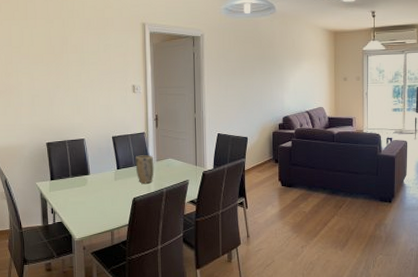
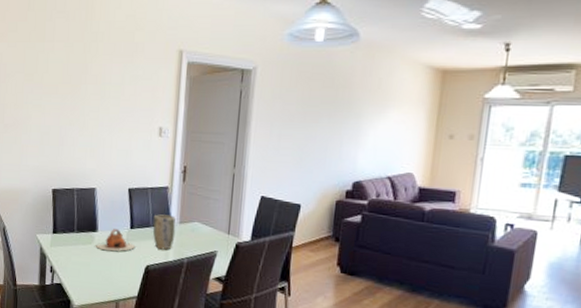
teapot: none [88,171,123,190] -> present [95,229,136,251]

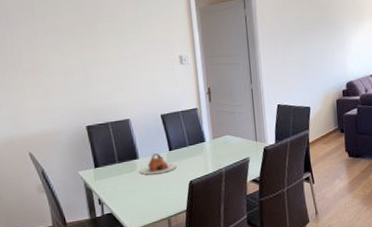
plant pot: present [152,214,177,250] -> none [188,133,211,165]

